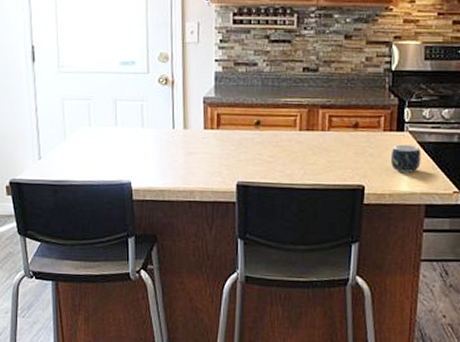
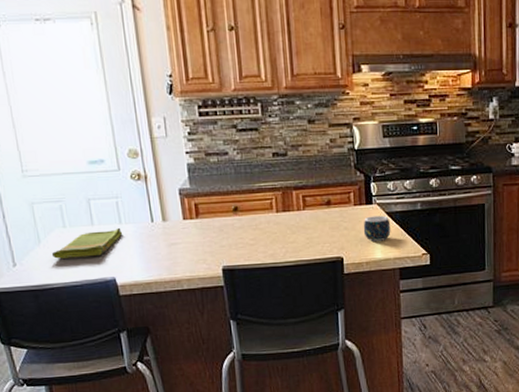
dish towel: none [75,131,143,158] -> present [52,227,122,259]

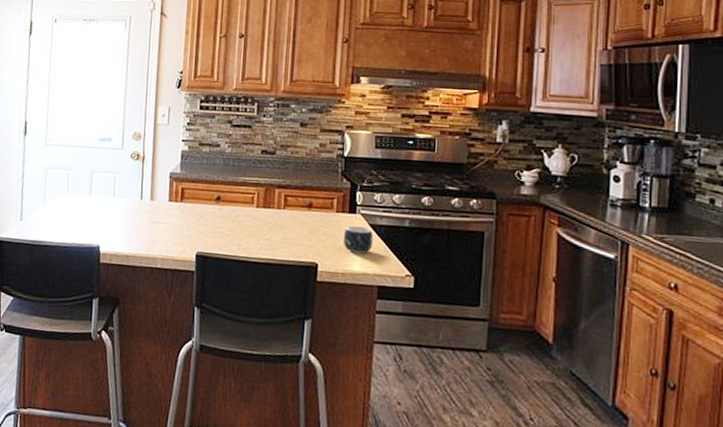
dish towel: present [52,227,122,259] -> none [53,200,114,223]

